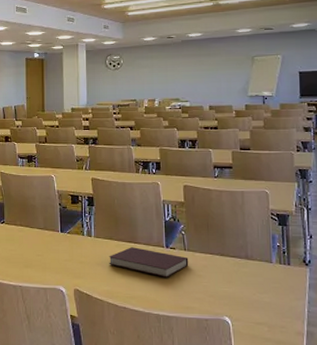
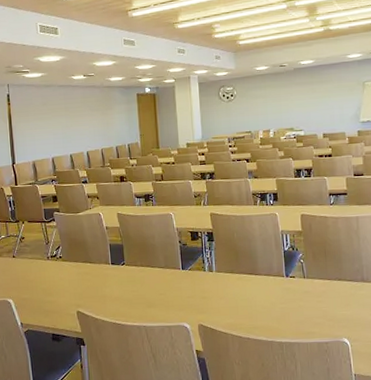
notebook: present [108,247,189,277] -> none [230,279,308,306]

